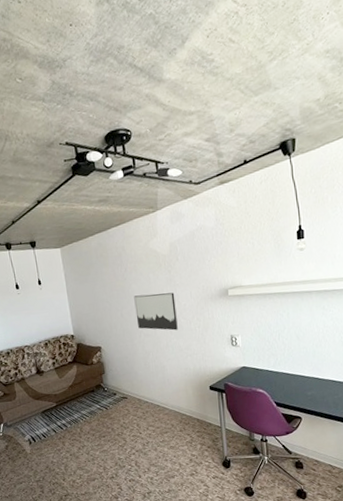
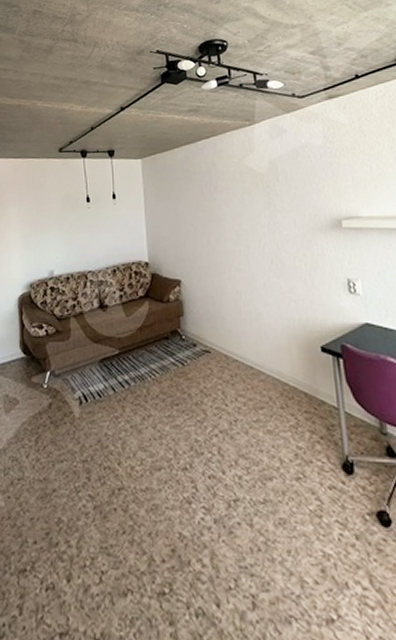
wall art: present [134,292,178,331] -> none [224,218,278,267]

